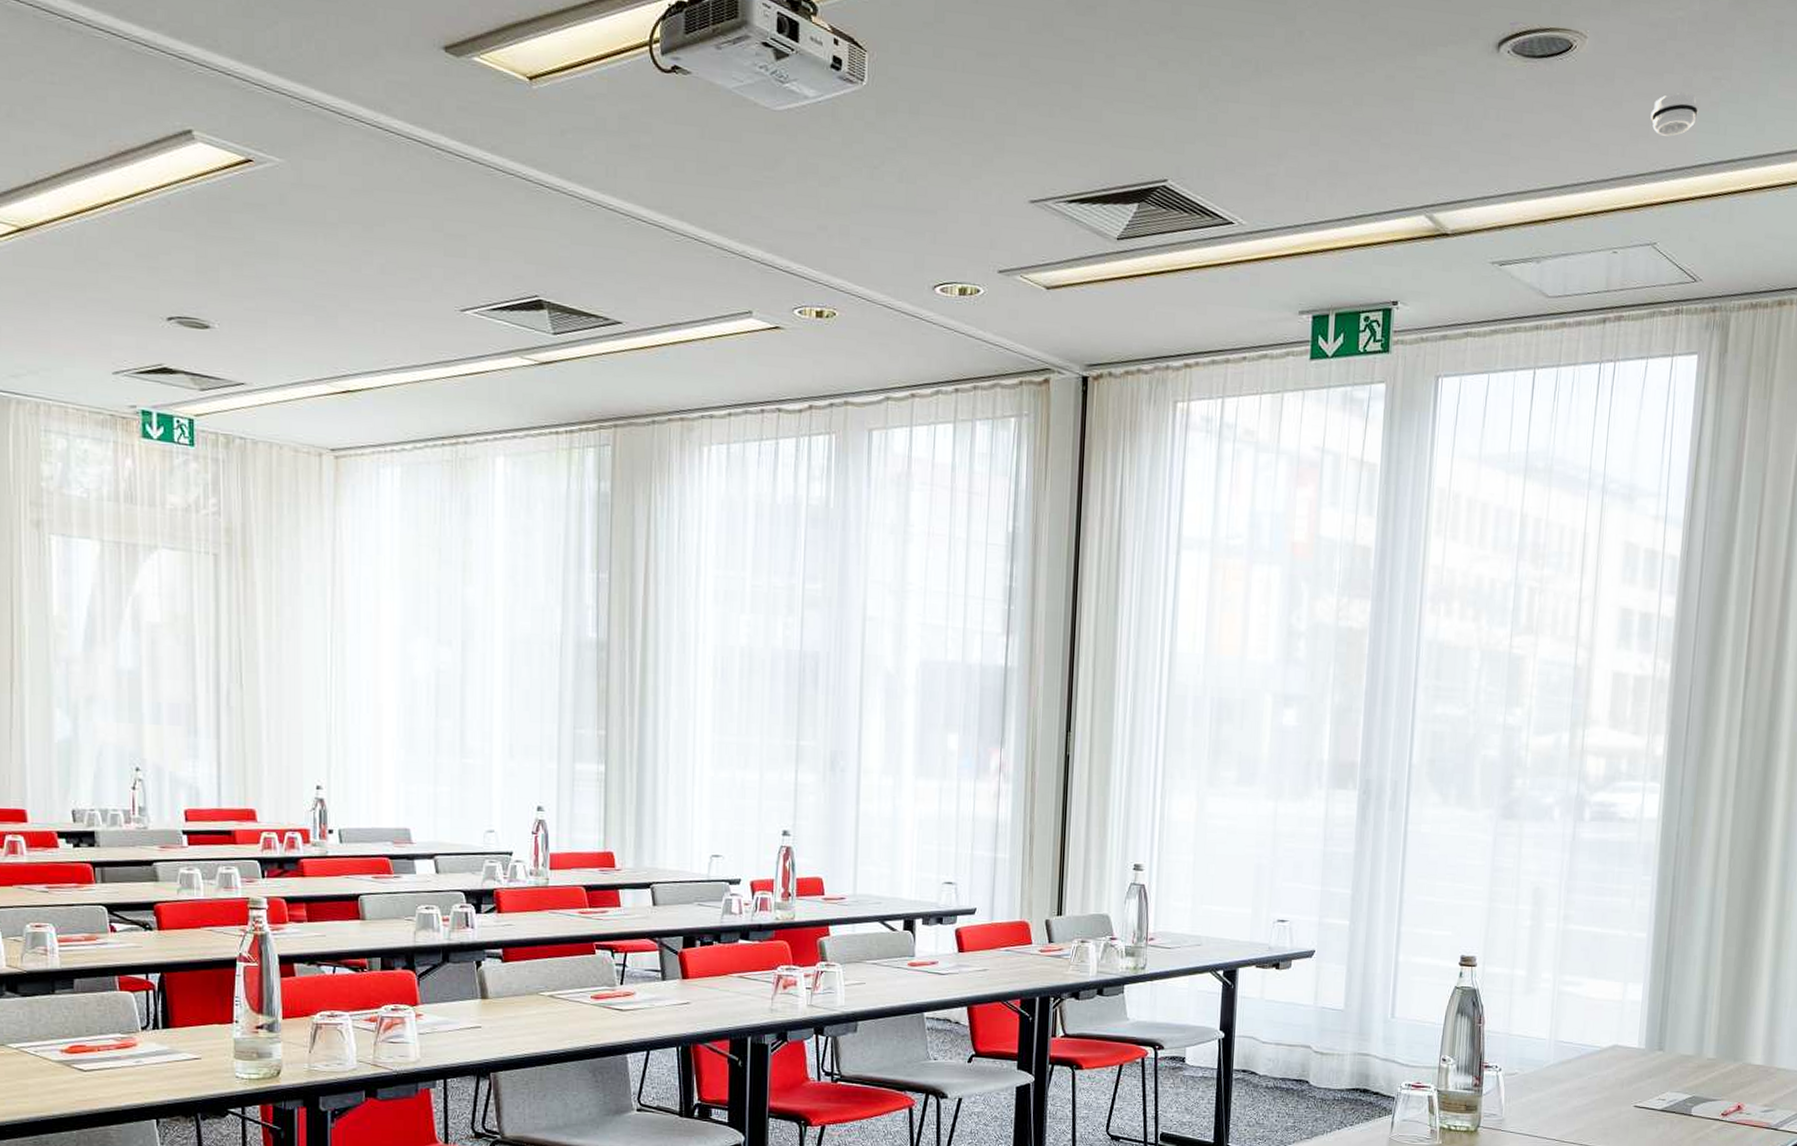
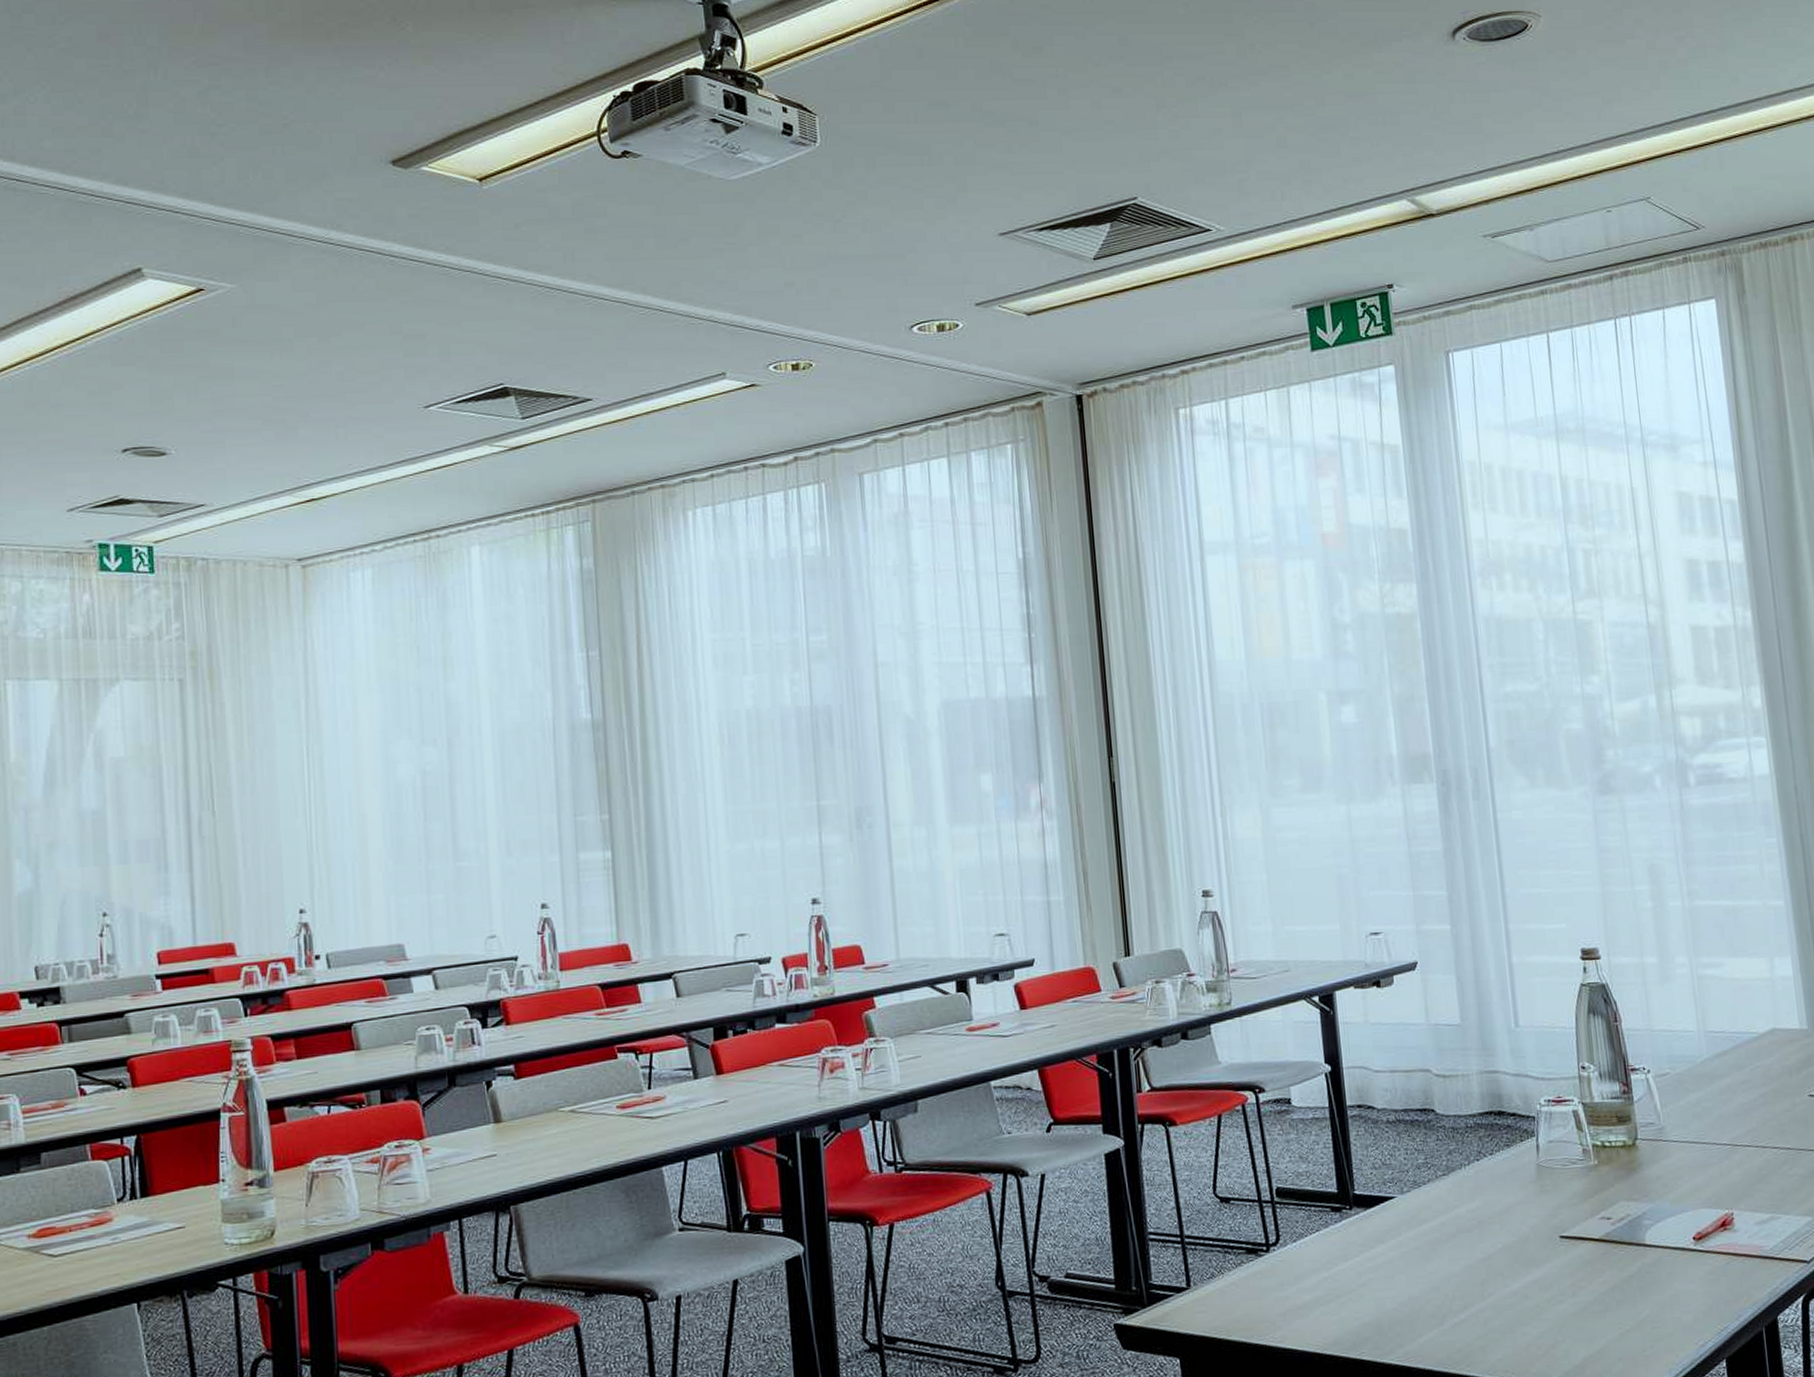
smoke detector: present [1650,92,1699,137] -> none [1619,54,1668,97]

